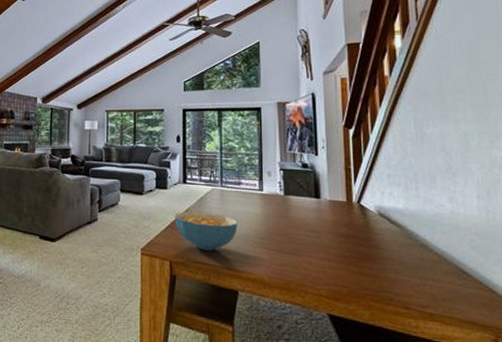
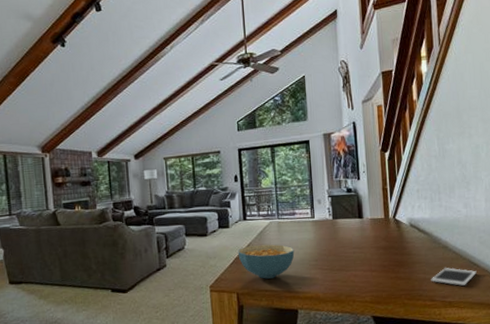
cell phone: none [405,271,467,297] -> present [431,267,477,286]

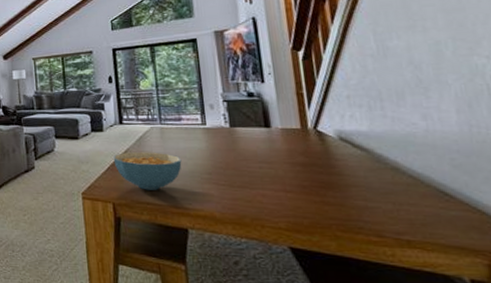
cell phone: present [431,267,477,286] -> none [375,196,450,221]

